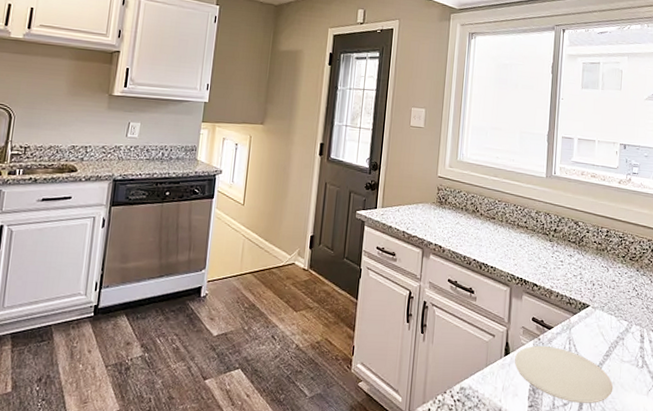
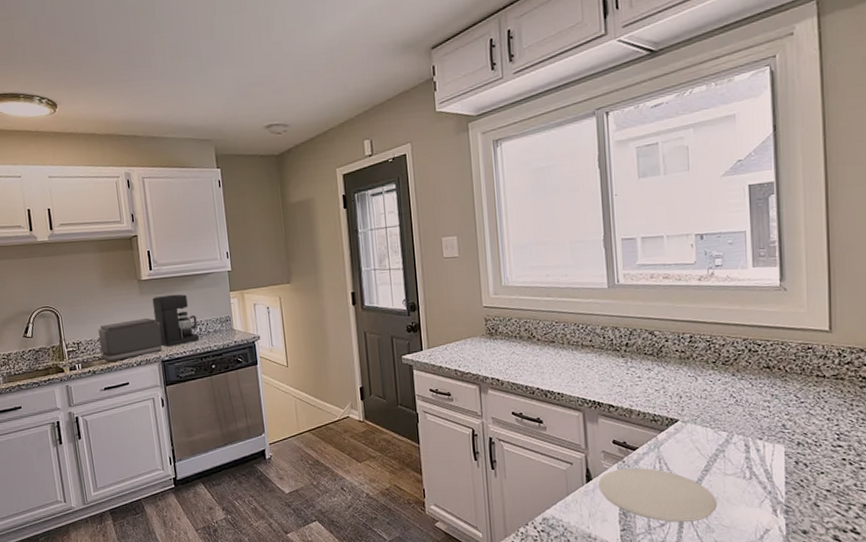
toaster: none [48,133,121,173] -> present [98,317,162,362]
coffee maker: none [116,114,162,167] -> present [152,294,200,348]

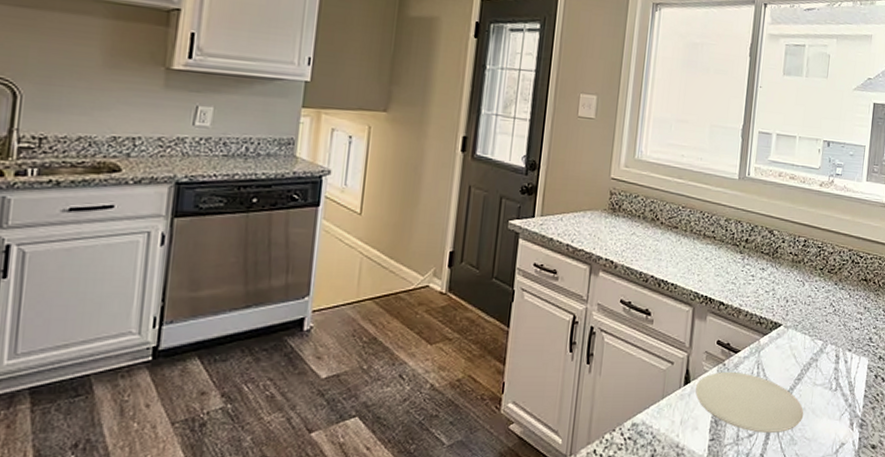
toaster: present [98,317,162,362] -> none [76,119,186,173]
coffee maker: present [152,294,200,348] -> none [178,95,245,166]

